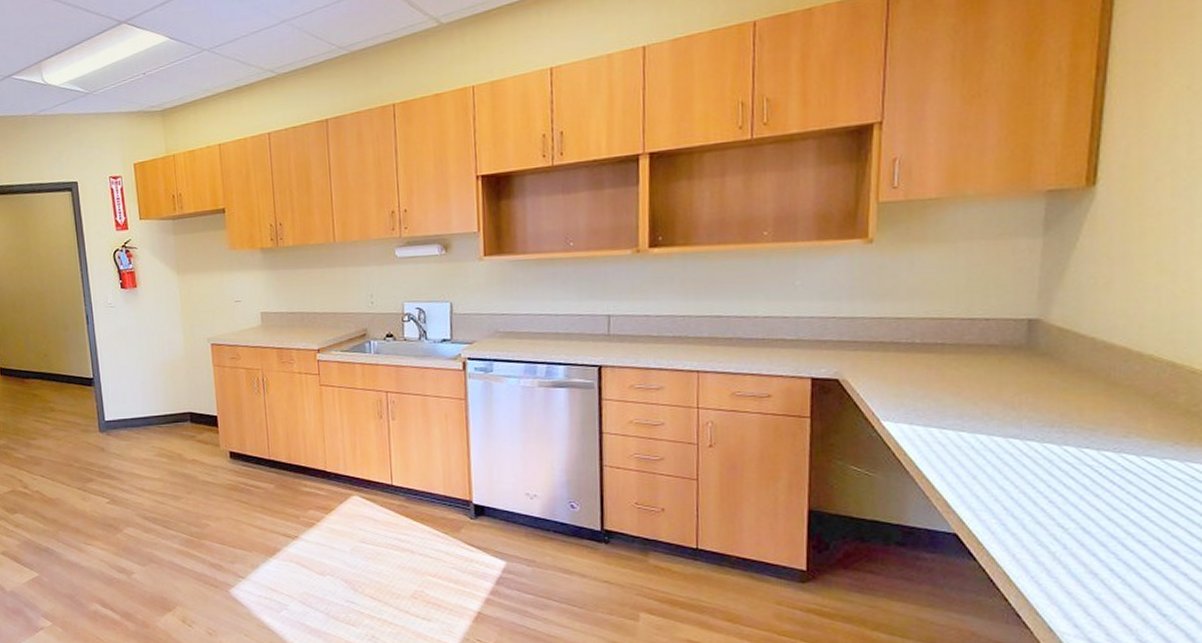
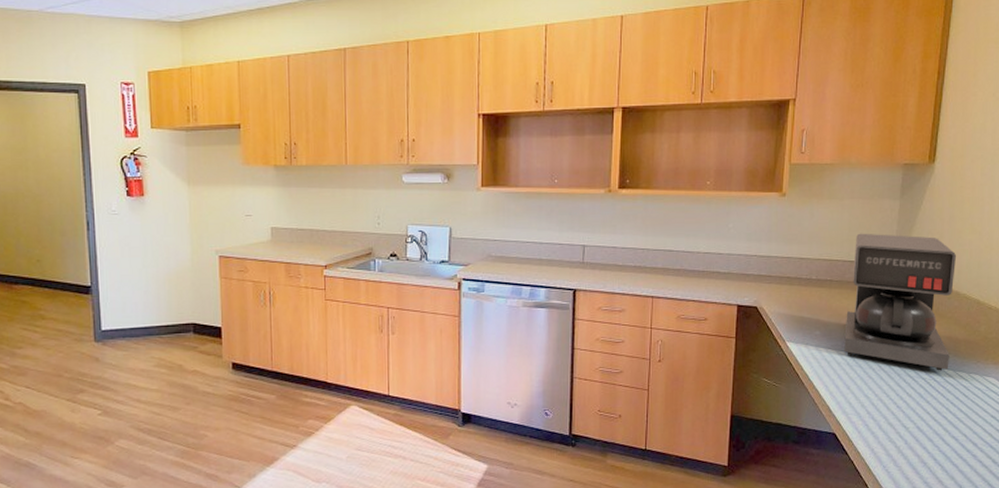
coffee maker: none [965,282,1134,456] -> present [844,233,956,371]

